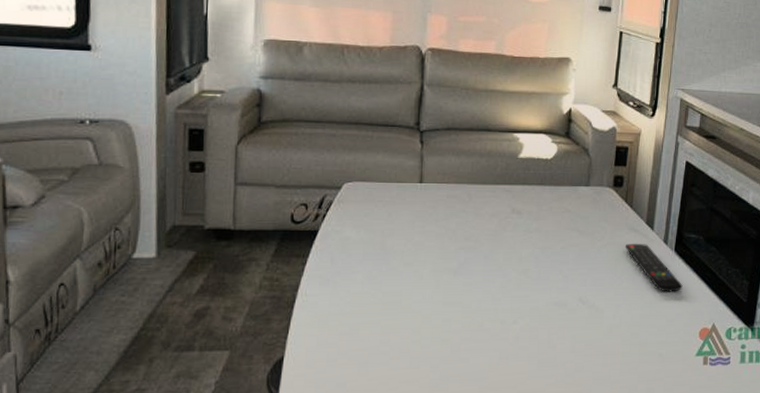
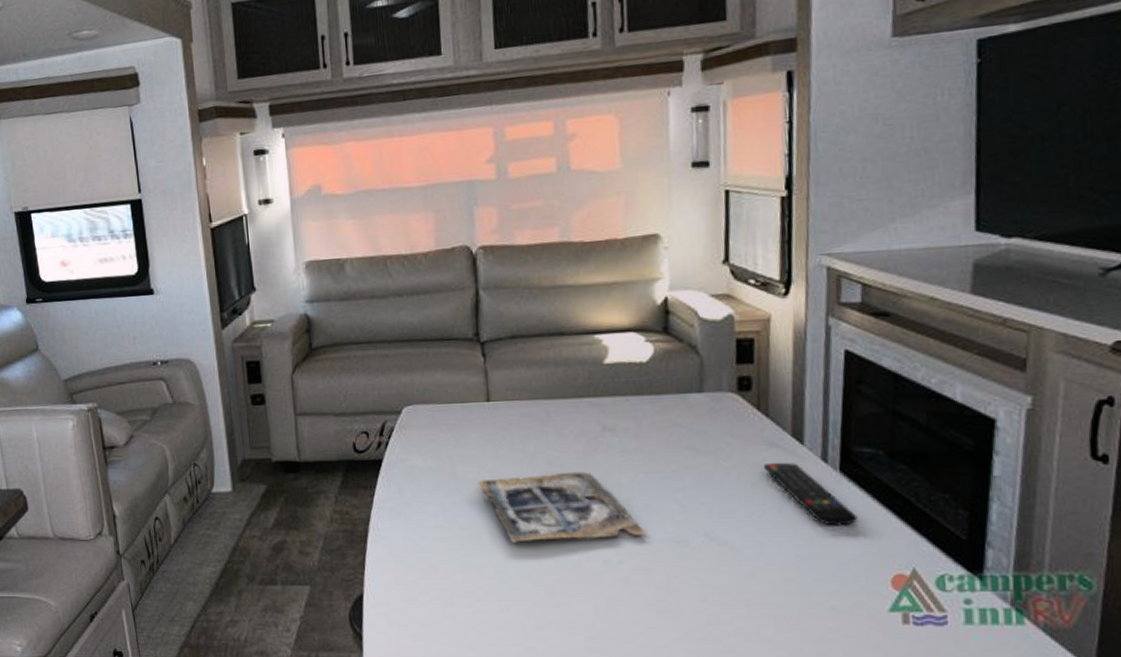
magazine: none [404,246,536,307] -> present [478,471,646,543]

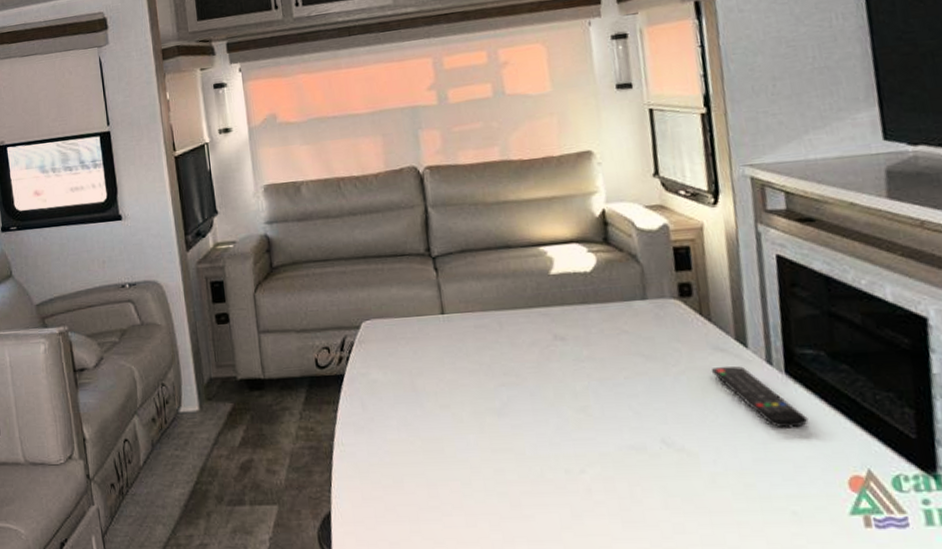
magazine: present [478,471,646,543] -> none [437,380,604,455]

